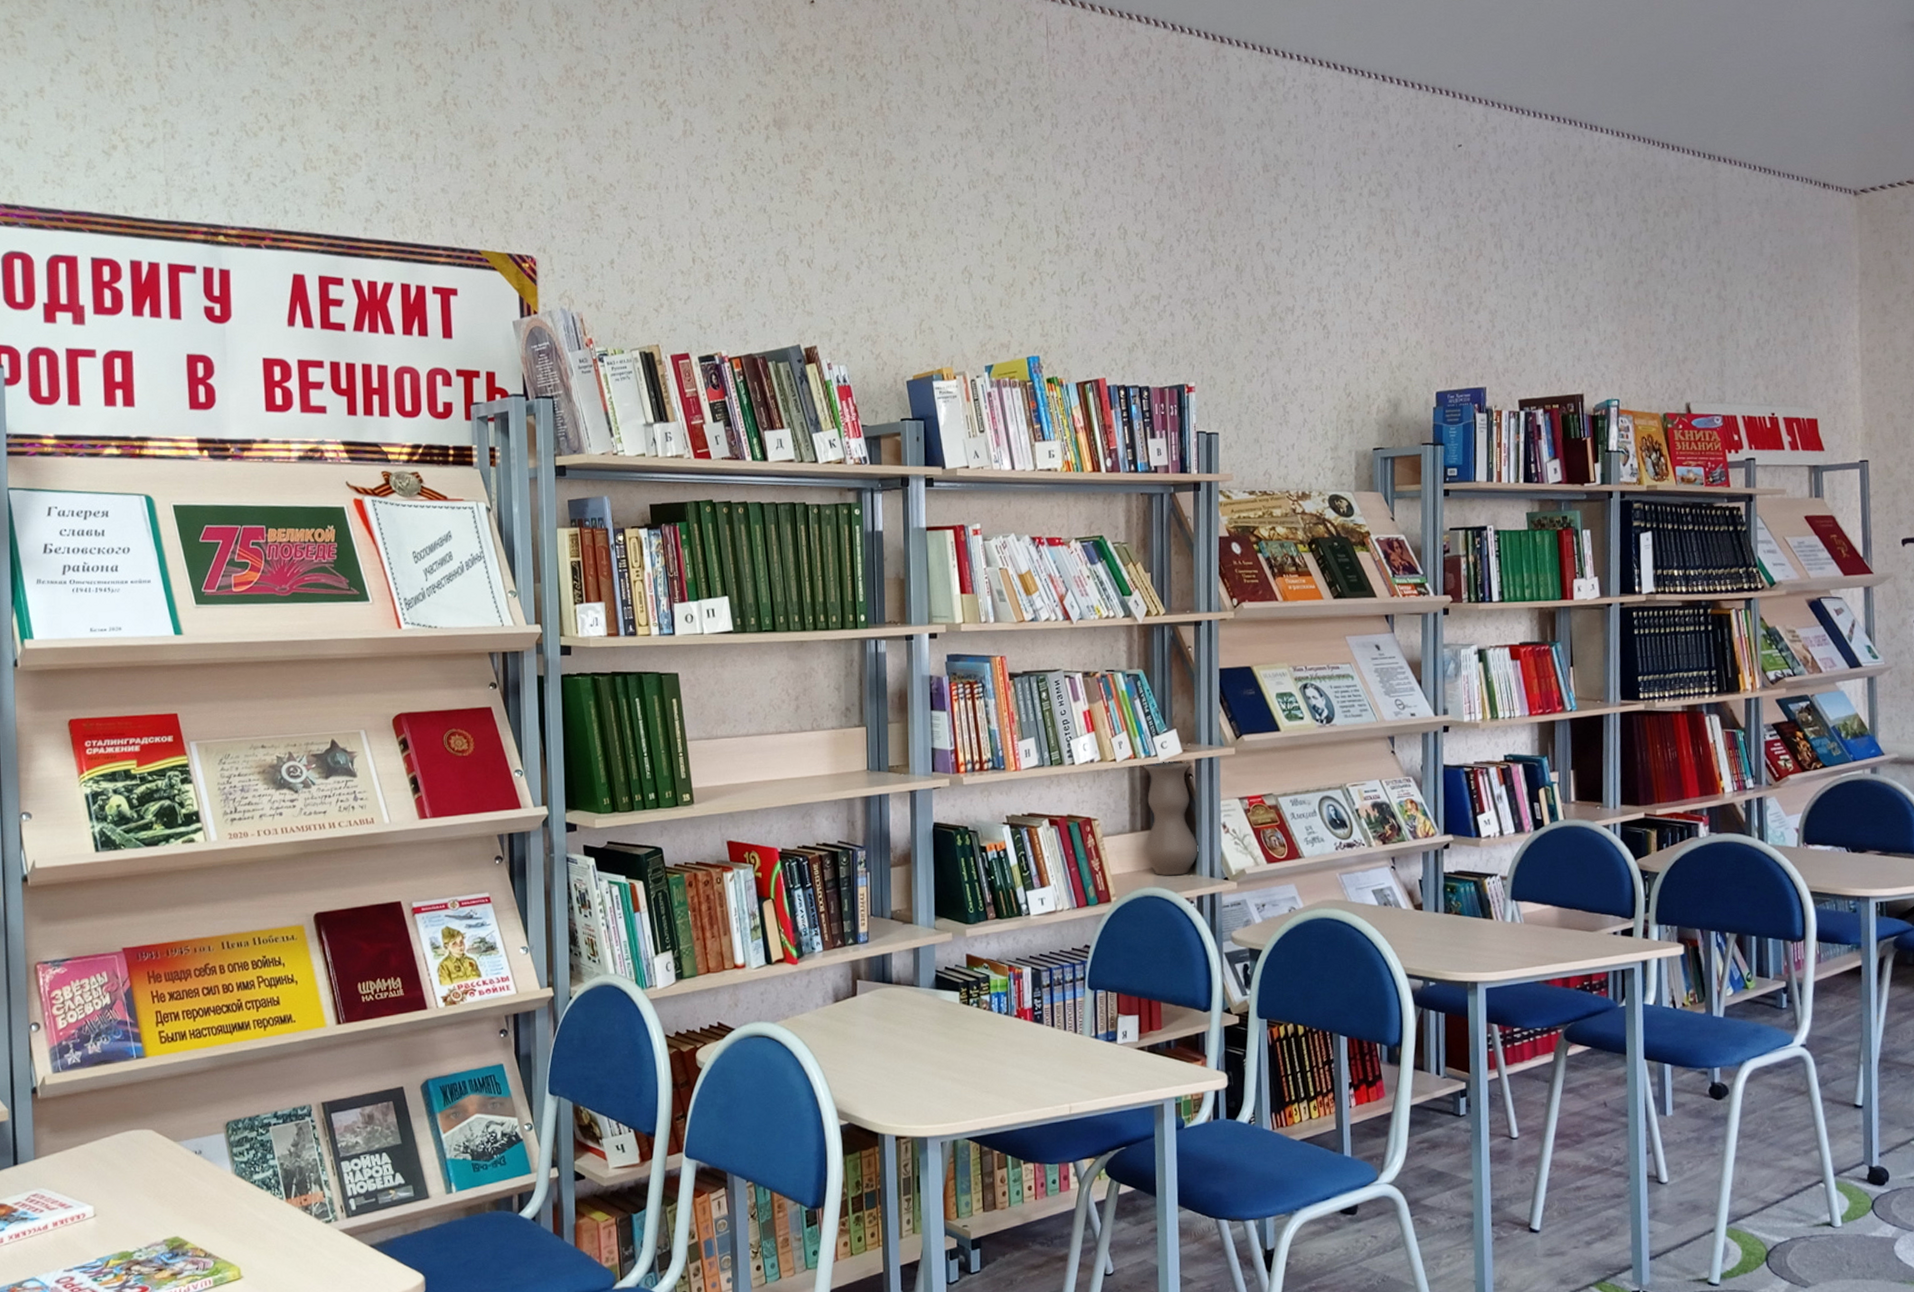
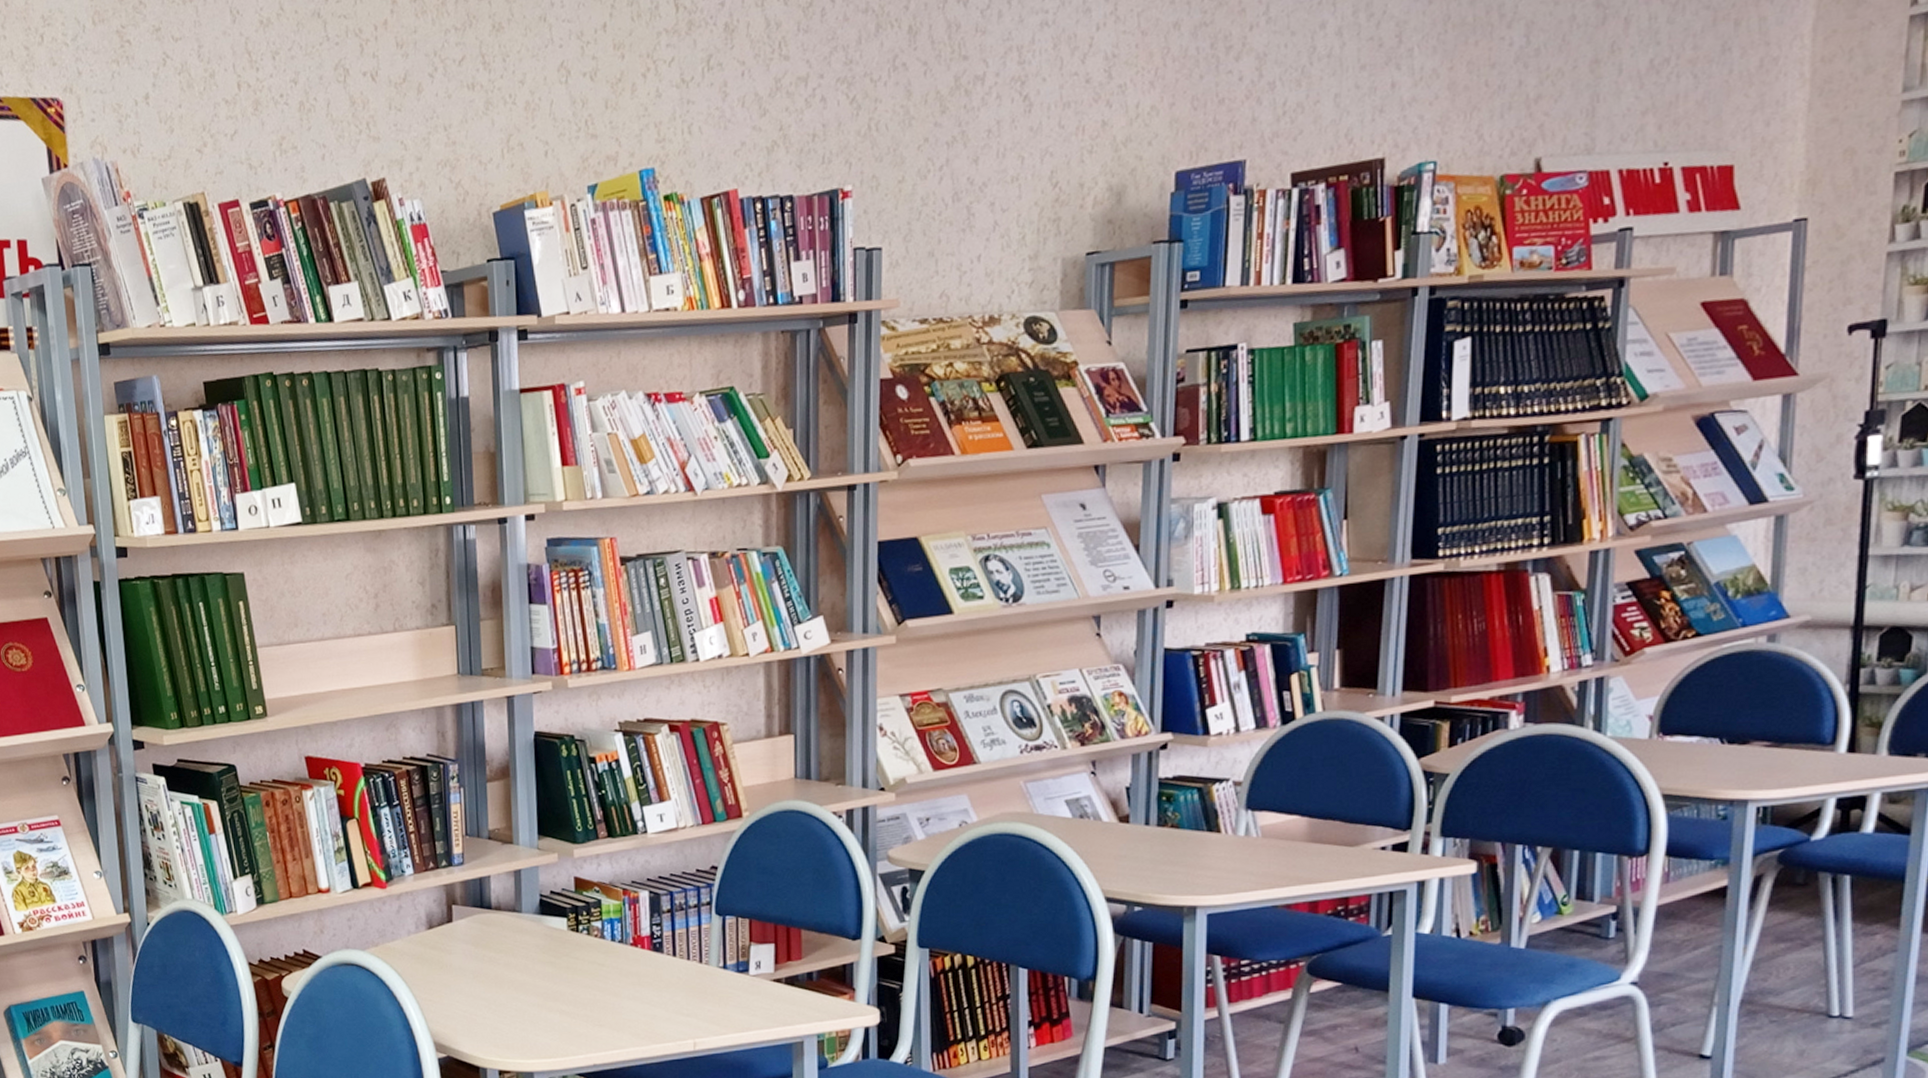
vase: present [1143,762,1199,876] -> none [781,655,849,787]

